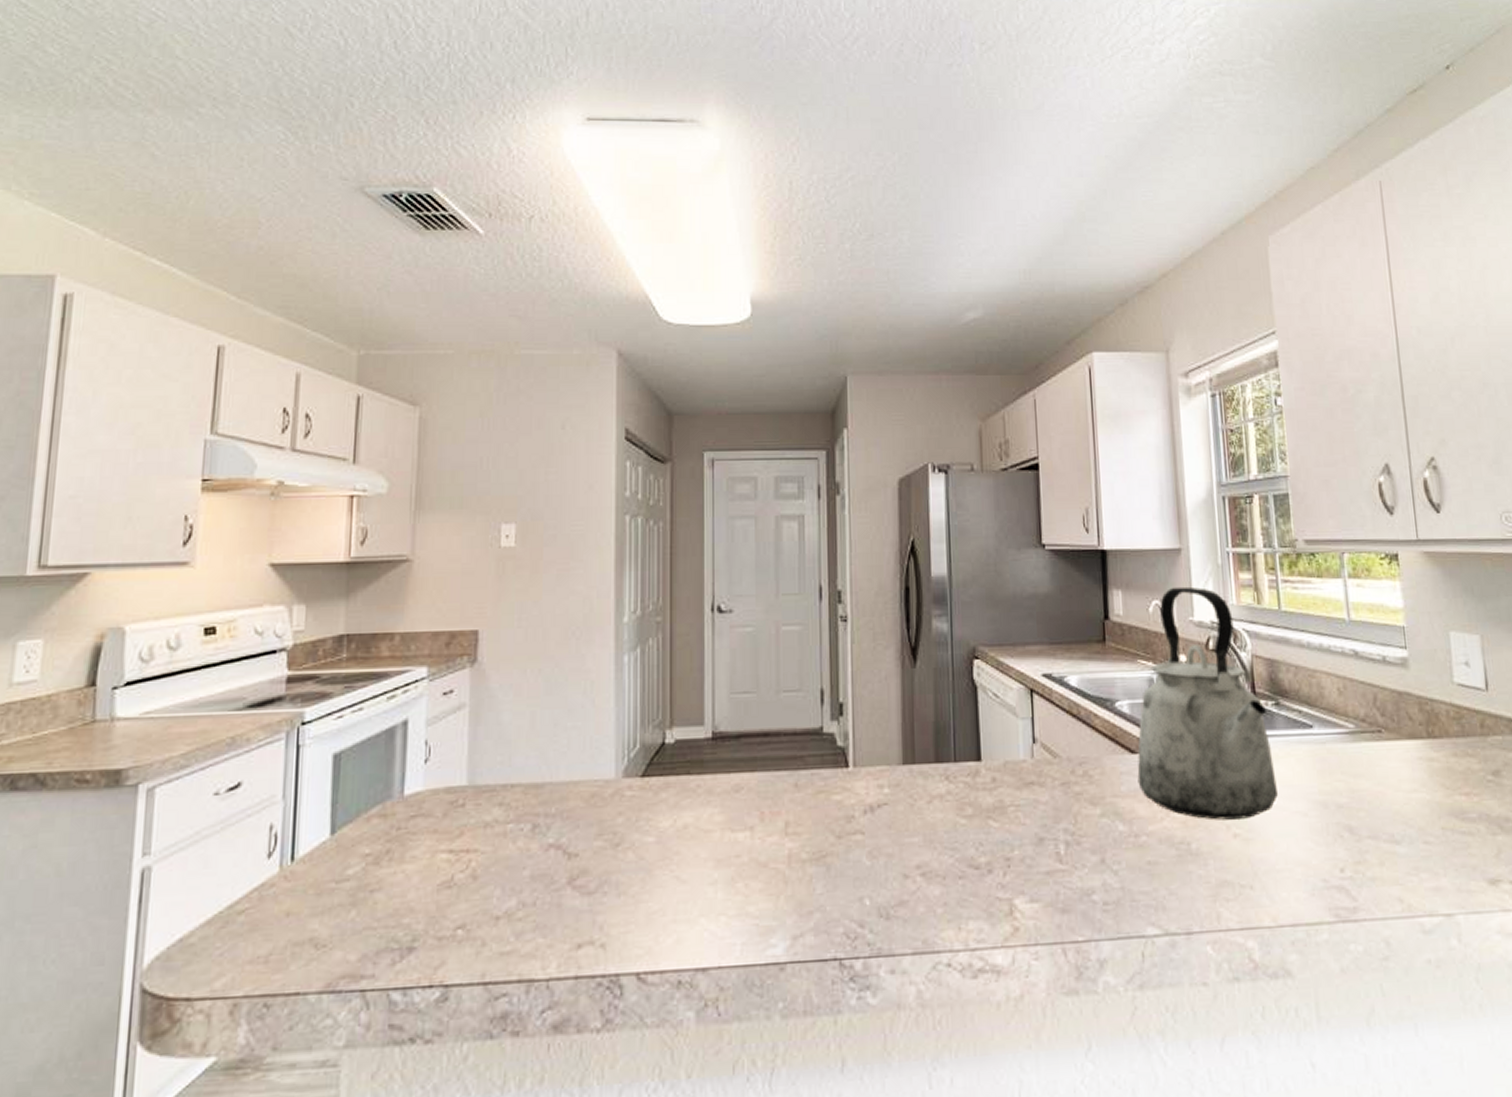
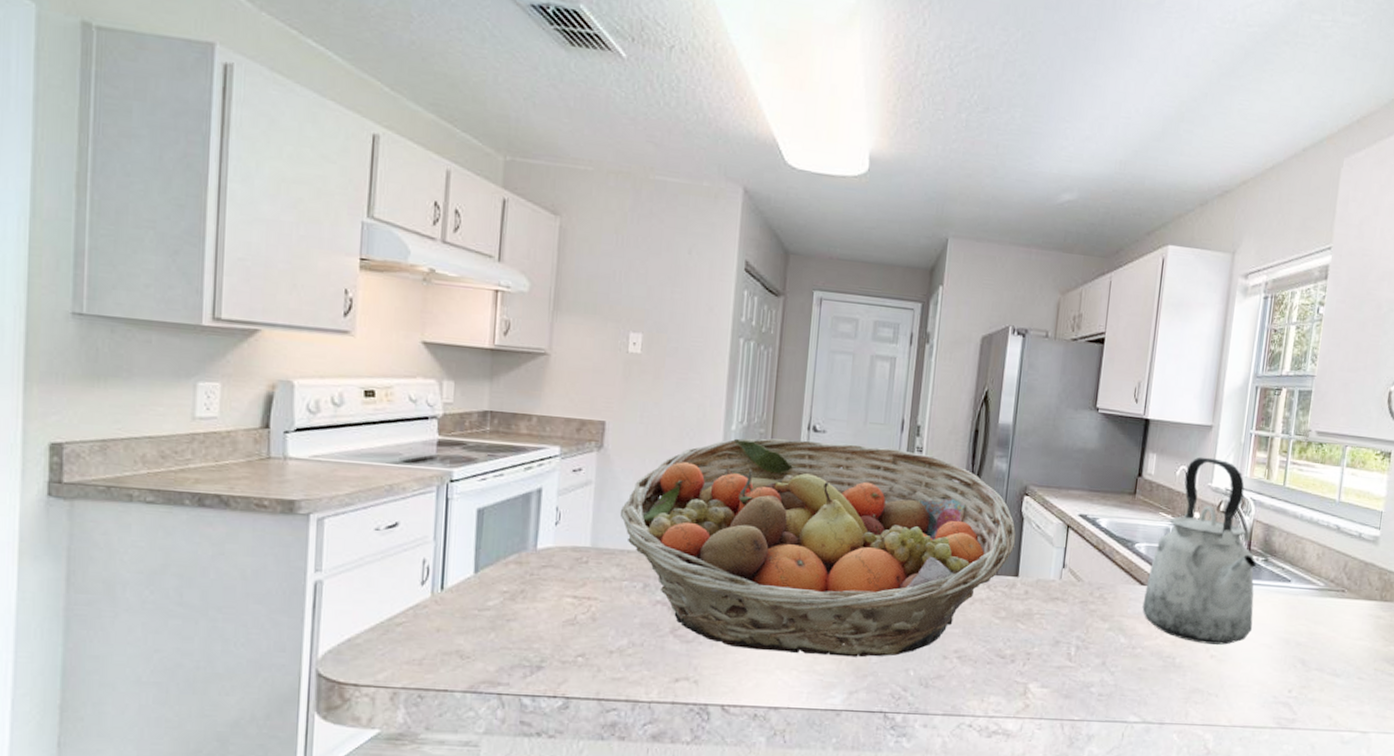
fruit basket: none [499,621,972,895] -> present [620,438,1016,658]

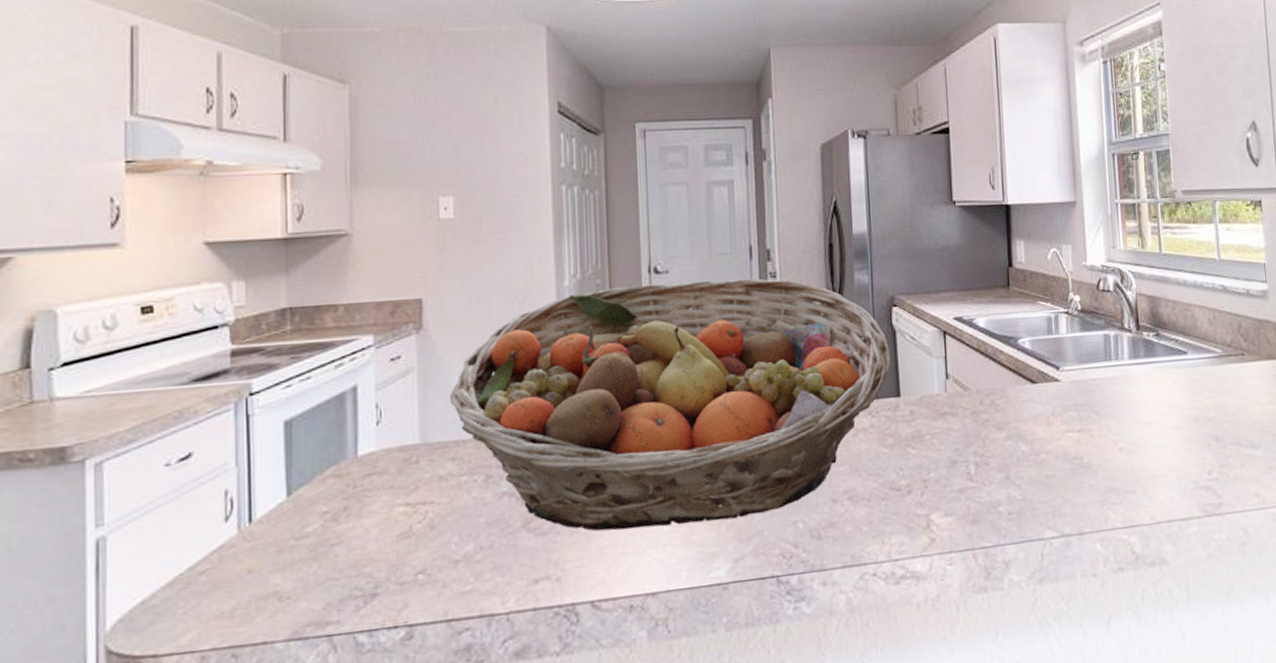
kettle: present [1142,456,1257,645] -> none [1037,235,1158,437]

